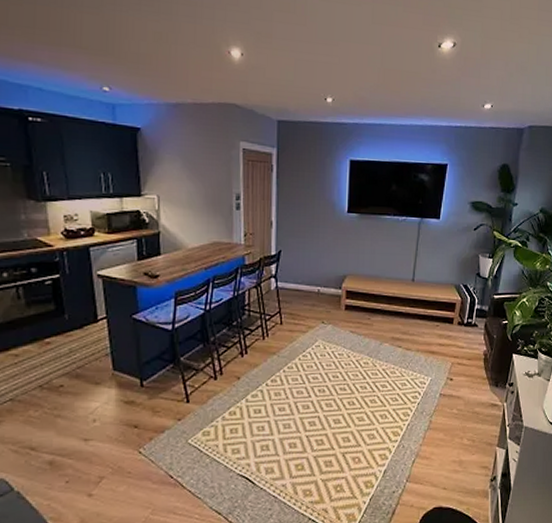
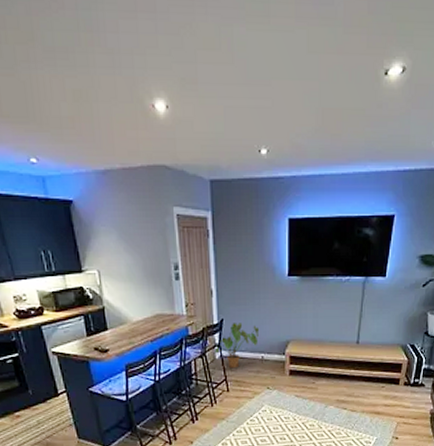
house plant: none [270,255,317,301] -> present [214,323,260,369]

